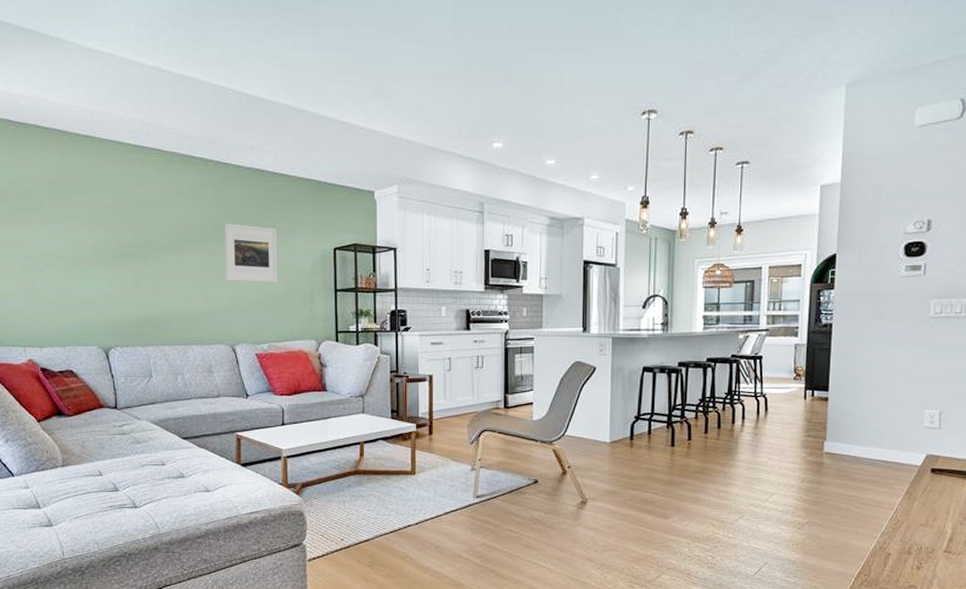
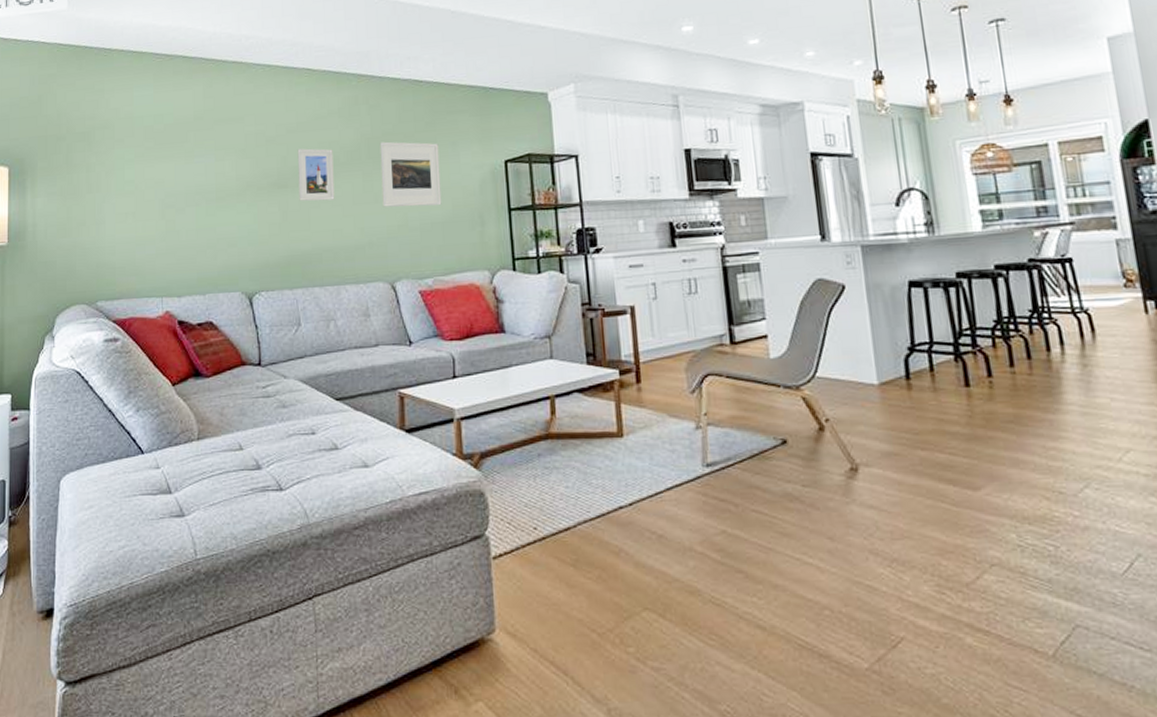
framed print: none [148,223,183,272] -> present [297,148,335,201]

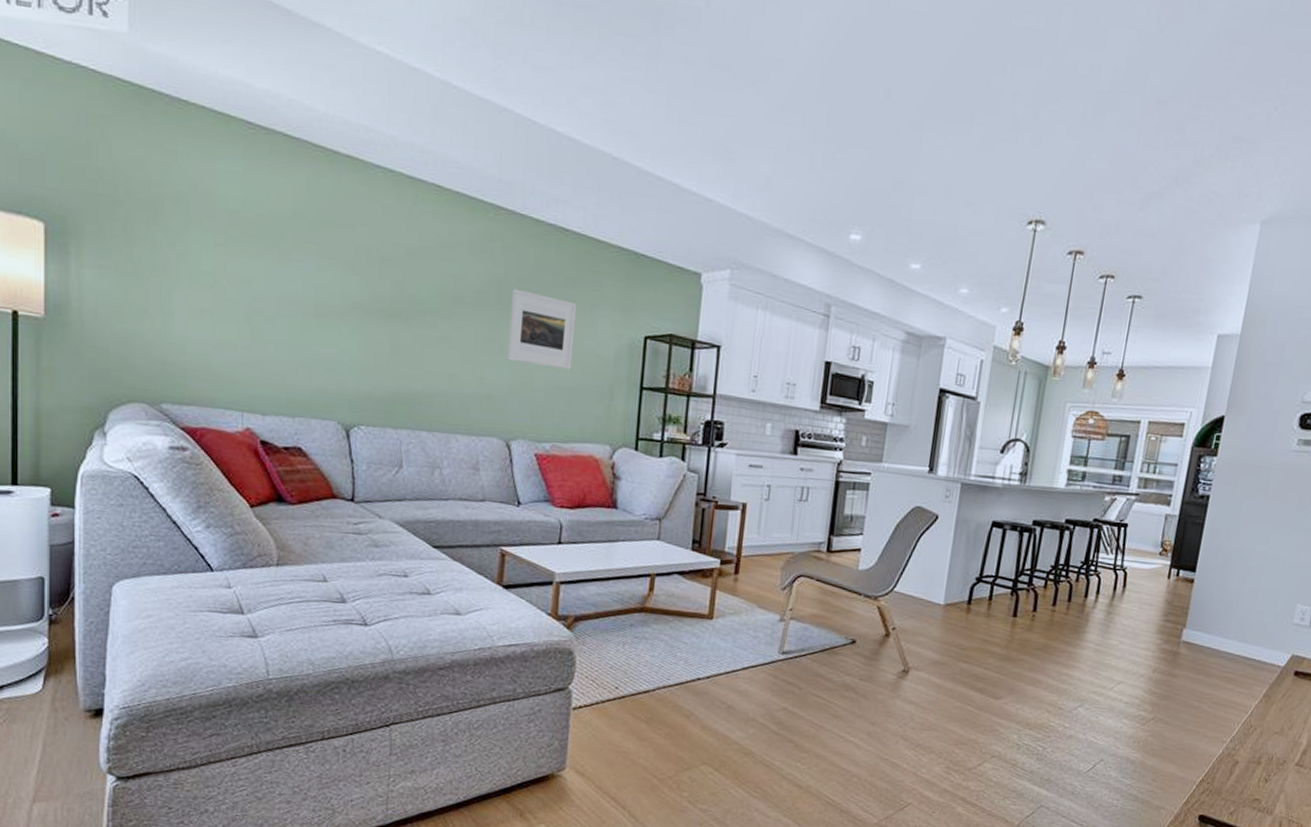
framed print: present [297,148,335,201] -> none [413,277,458,342]

